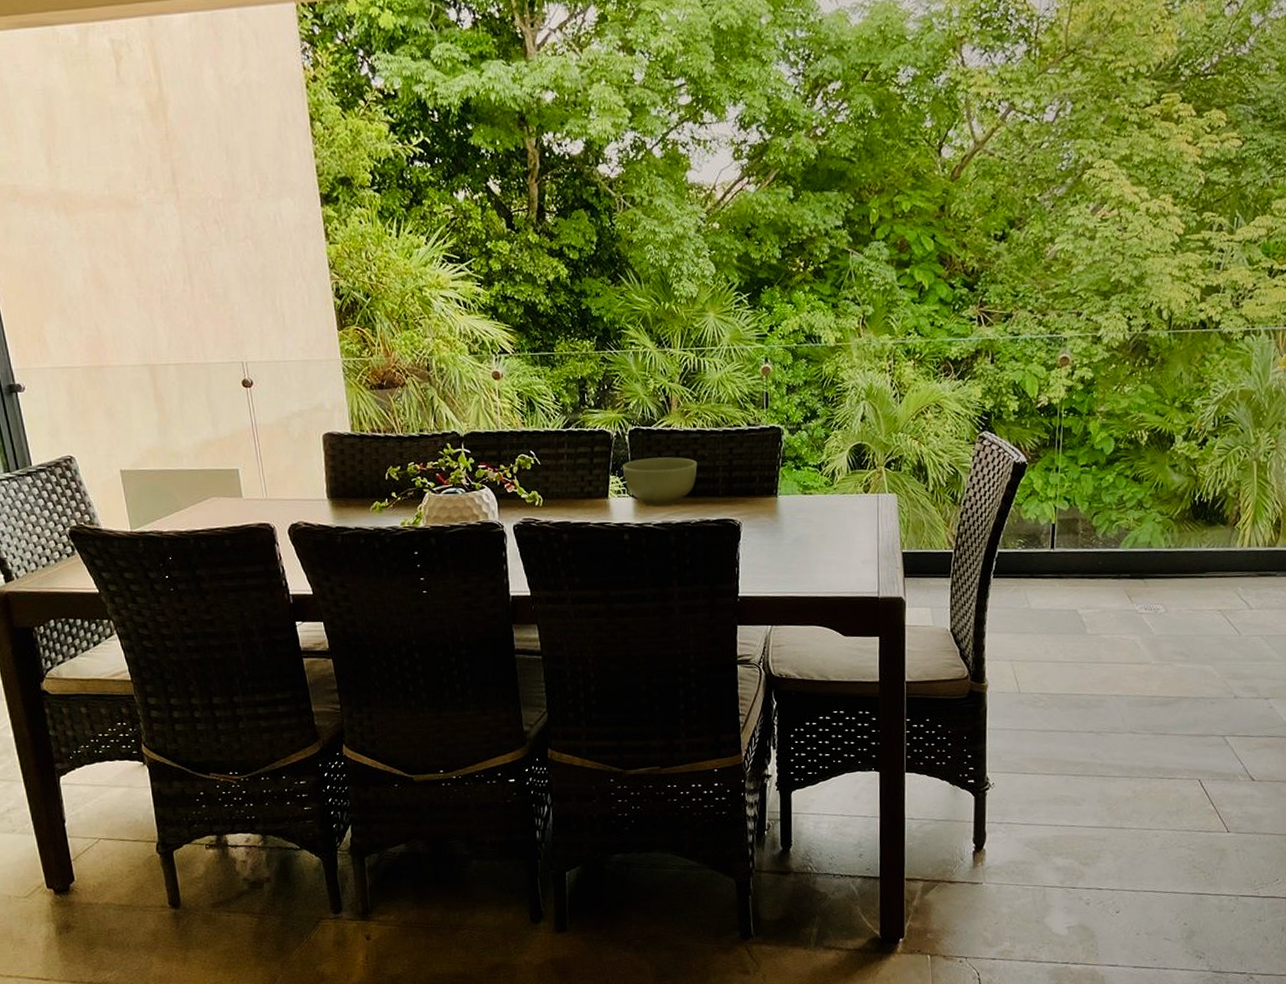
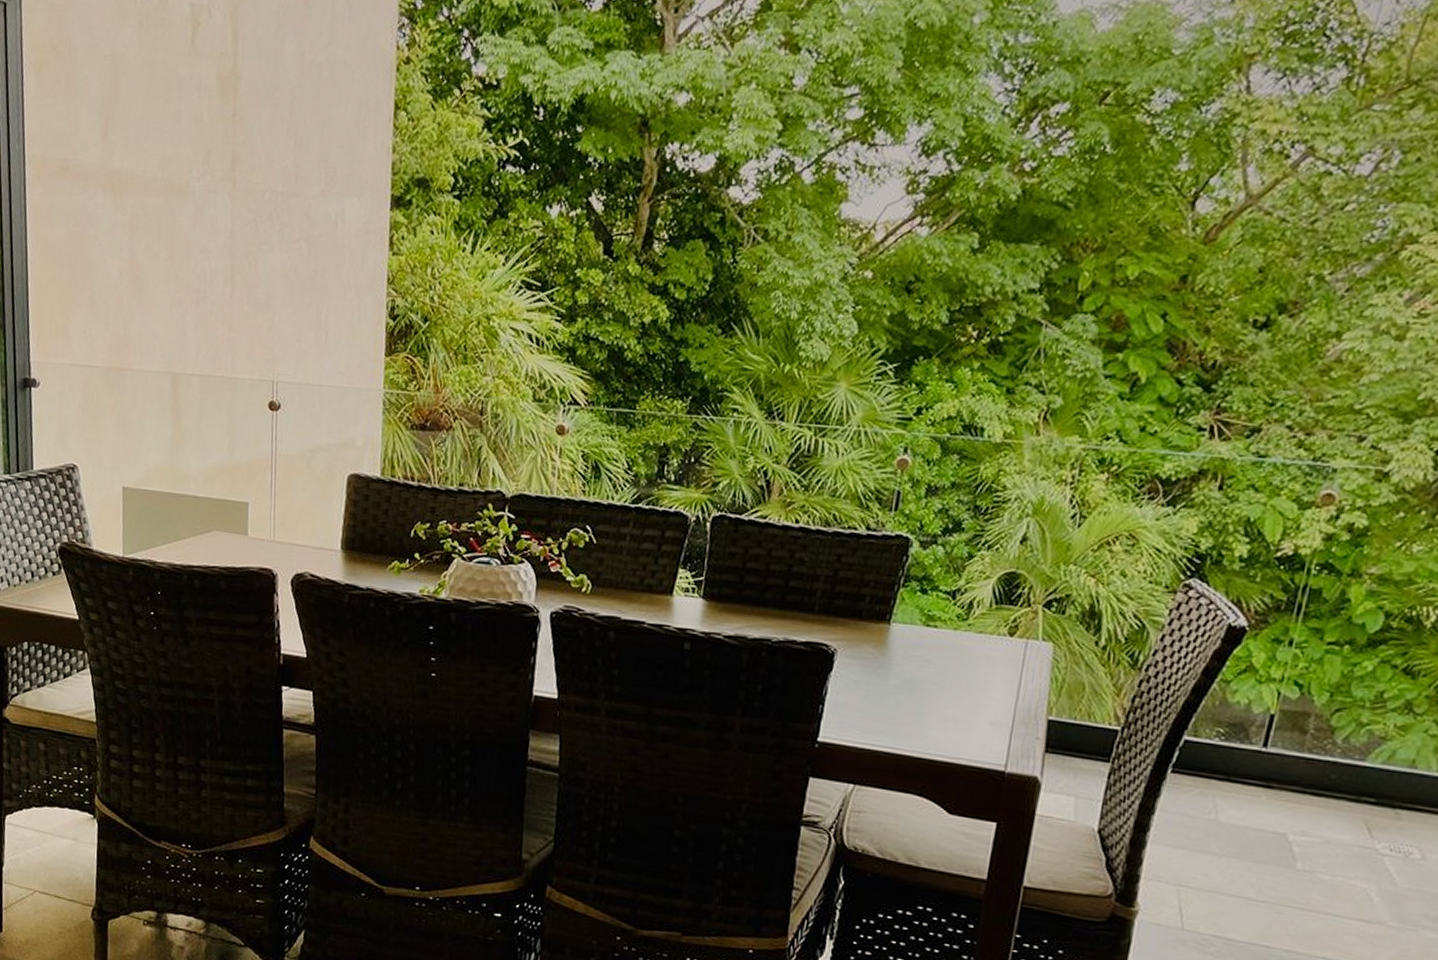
bowl: present [622,457,697,506] -> none [696,553,793,615]

